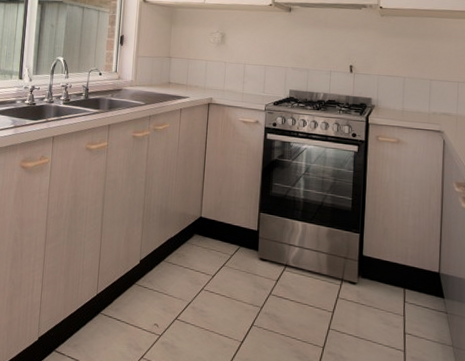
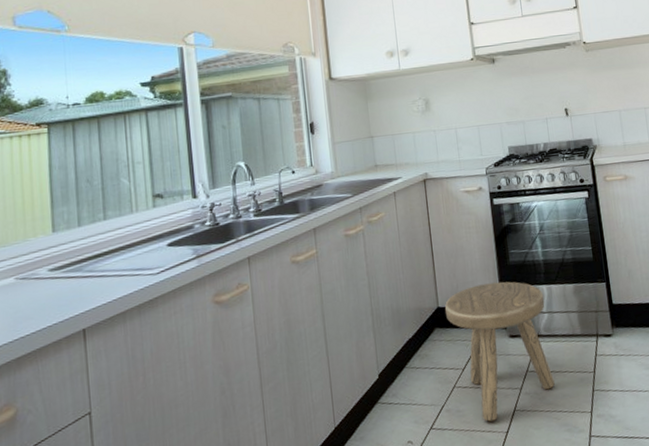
stool: none [206,206,298,329] -> present [445,281,555,422]

